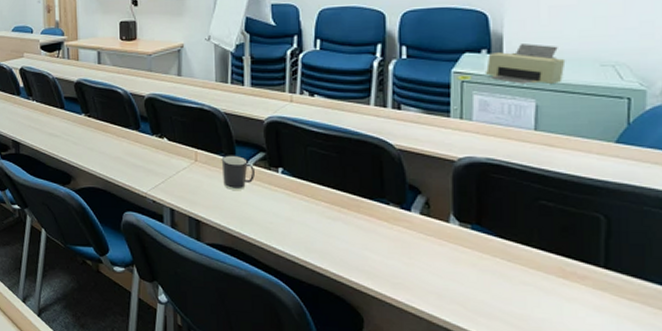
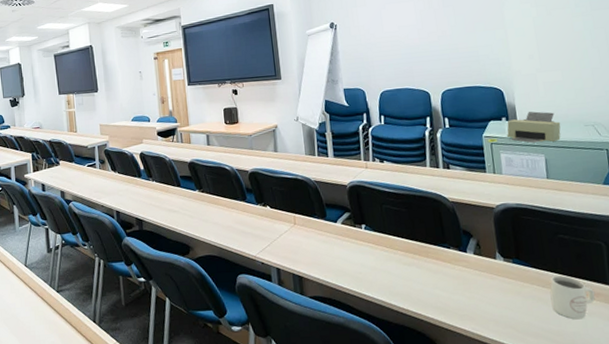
mug: present [221,155,255,191] -> none [315,216,344,248]
mug: none [517,250,581,305] -> present [550,275,595,320]

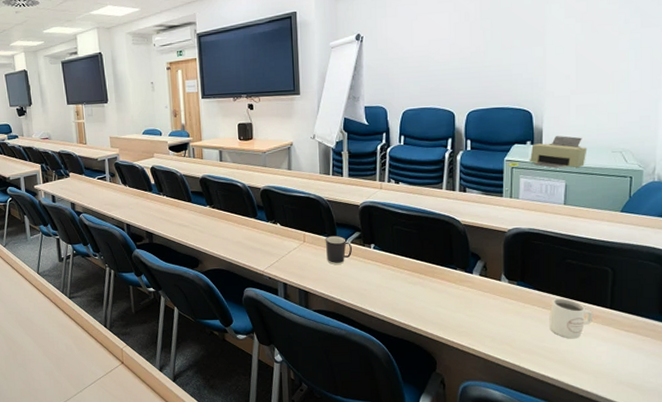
mug: none [315,216,344,248] -> present [325,235,352,265]

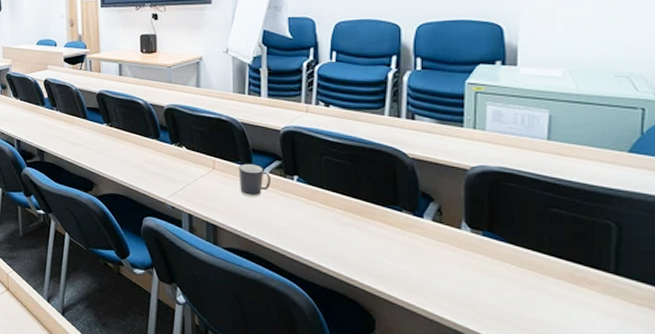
printer: present [530,136,587,168] -> none [500,55,580,95]
mug: present [549,298,594,339] -> none [527,256,591,309]

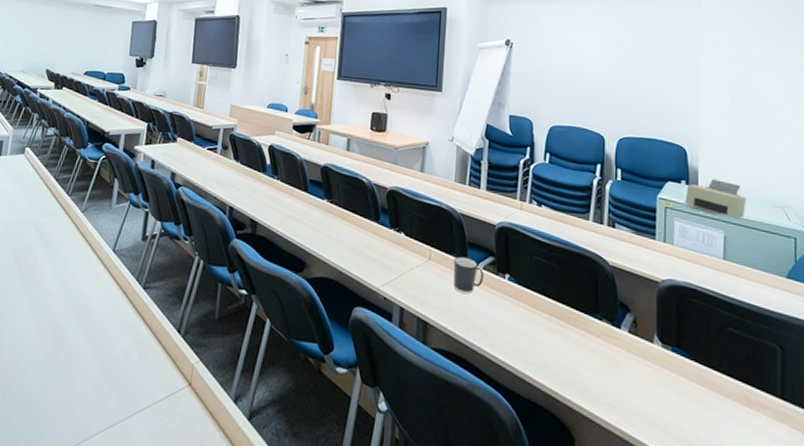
printer: none [500,55,580,95] -> present [685,179,747,218]

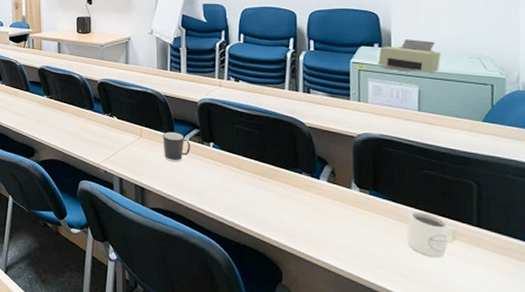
mug: none [710,375,762,434] -> present [407,212,458,258]

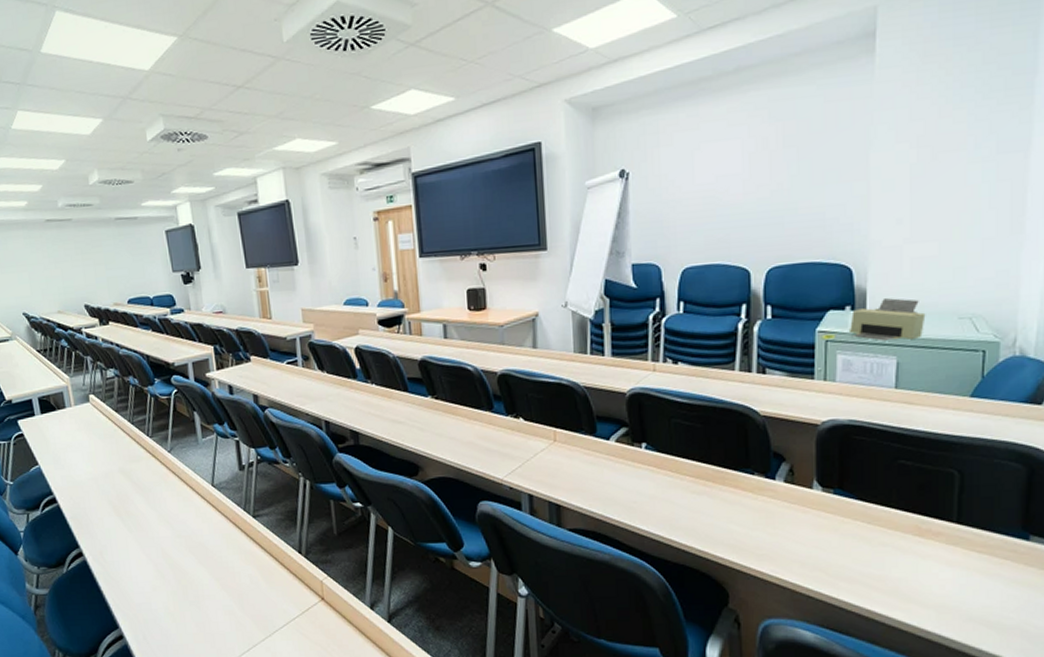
mug: present [162,131,190,162] -> none [582,432,617,471]
mug: present [407,212,458,258] -> none [876,510,935,563]

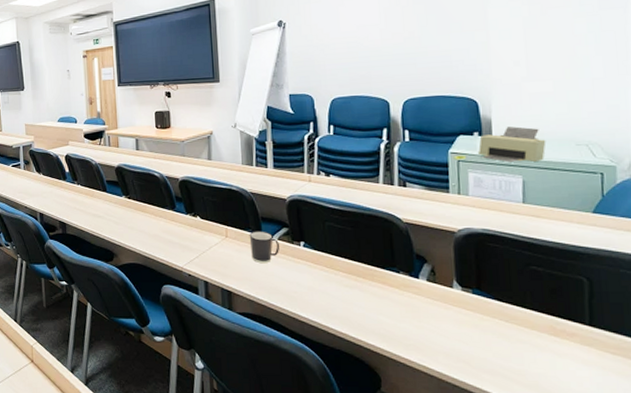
mug: none [582,432,617,471] -> present [249,231,279,264]

